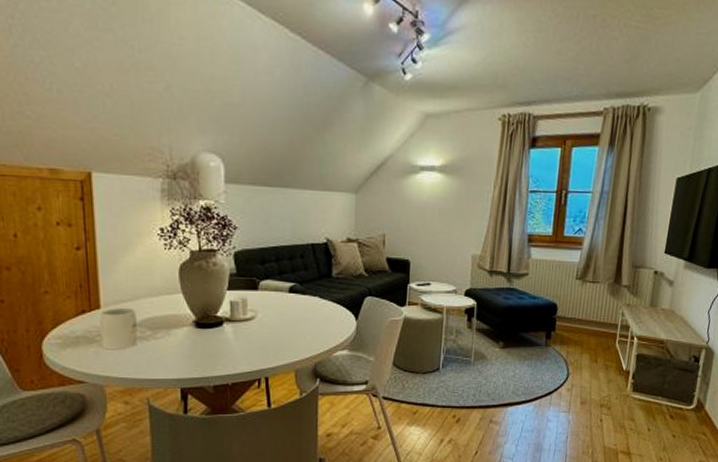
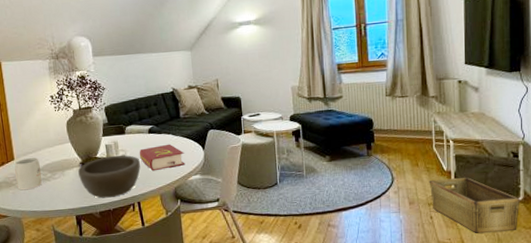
bowl: none [190,316,273,369] -> present [78,155,141,198]
book: none [273,308,332,341] -> present [139,144,185,171]
hamper: none [604,380,693,440] -> present [429,177,521,233]

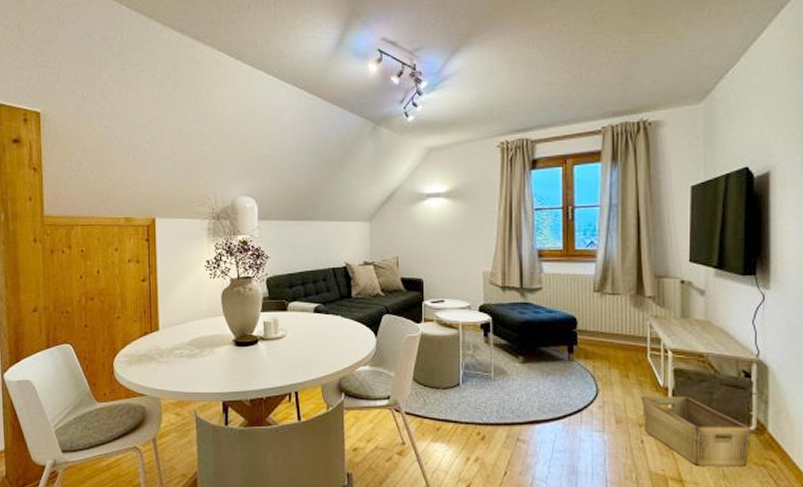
mug: present [14,157,42,191] -> none [157,329,188,366]
bowl: present [78,155,141,198] -> none [230,335,301,384]
book: present [139,144,185,171] -> none [301,326,353,357]

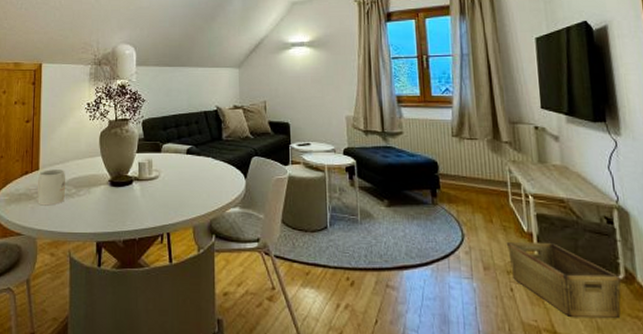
mug: none [157,329,188,366] -> present [37,168,66,206]

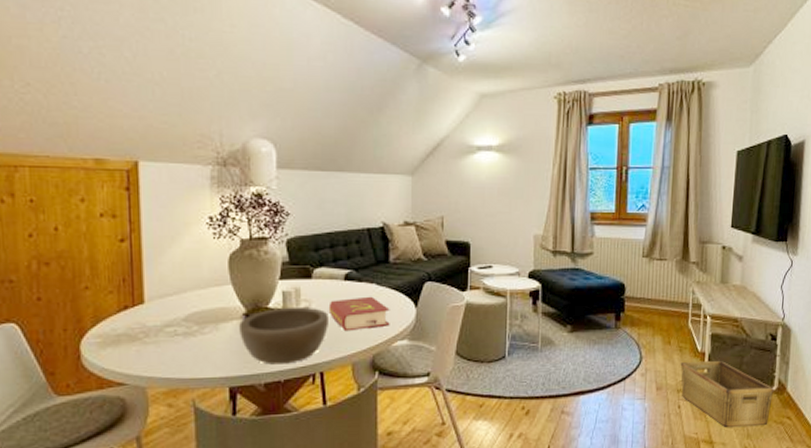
mug: present [37,168,66,206] -> none [142,301,185,348]
bowl: none [106,175,174,224] -> present [239,306,328,365]
book: none [174,168,224,198] -> present [328,296,390,332]

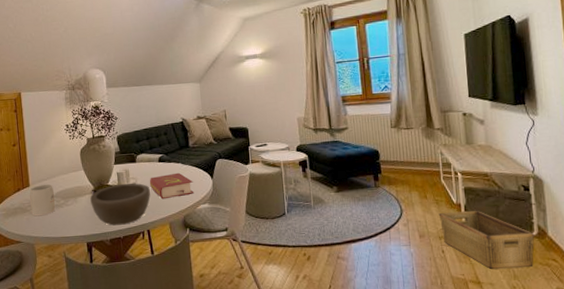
mug: none [142,301,185,348] -> present [29,184,55,217]

